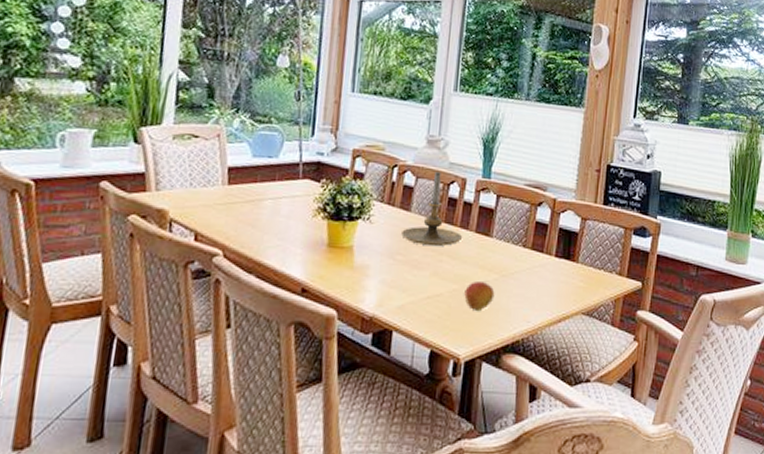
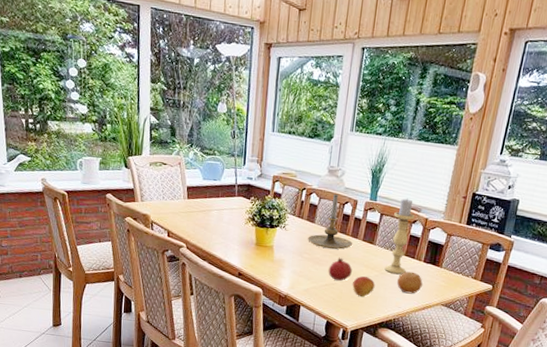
fruit: none [430,257,463,290] -> present [328,257,352,281]
candle holder: none [505,174,540,275] -> present [384,198,415,274]
fruit: none [523,270,556,302] -> present [397,271,423,294]

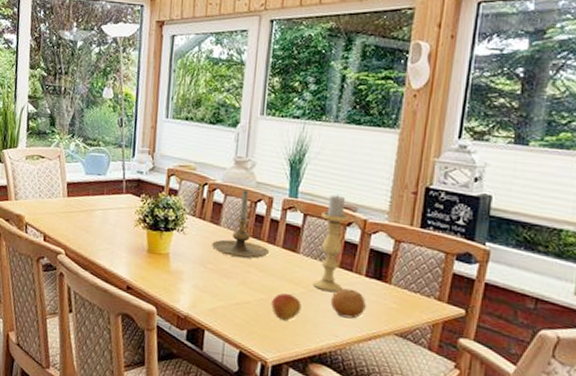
fruit: present [328,257,352,281] -> none [239,268,270,299]

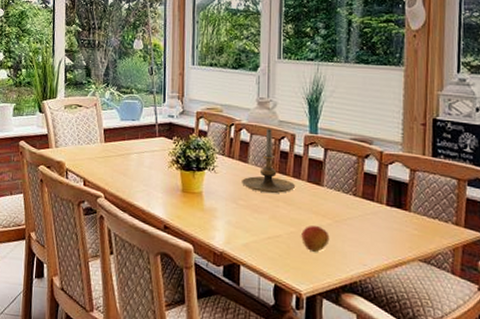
candle holder: present [313,194,349,292] -> none [338,129,366,221]
fruit: present [331,288,366,319] -> none [357,217,389,247]

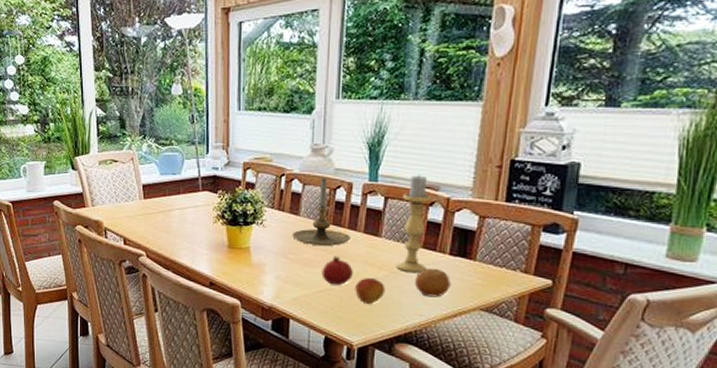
fruit: none [270,203,299,232] -> present [321,255,353,285]
candle holder: none [338,129,366,221] -> present [396,175,432,272]
fruit: none [357,217,389,247] -> present [415,268,451,297]

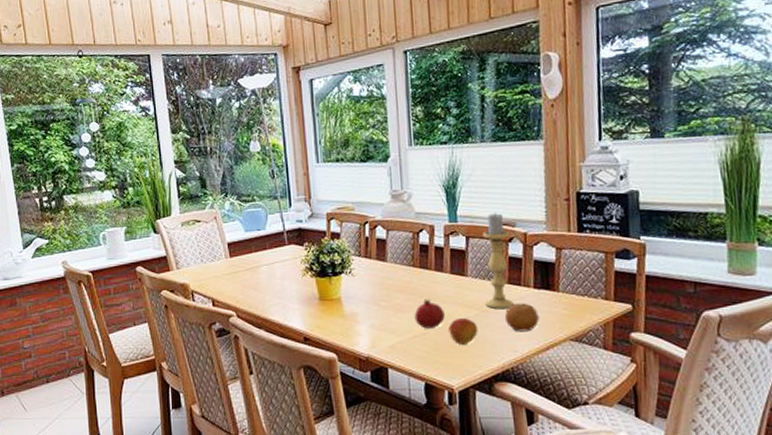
candle holder: present [292,177,352,246] -> none [382,222,439,290]

